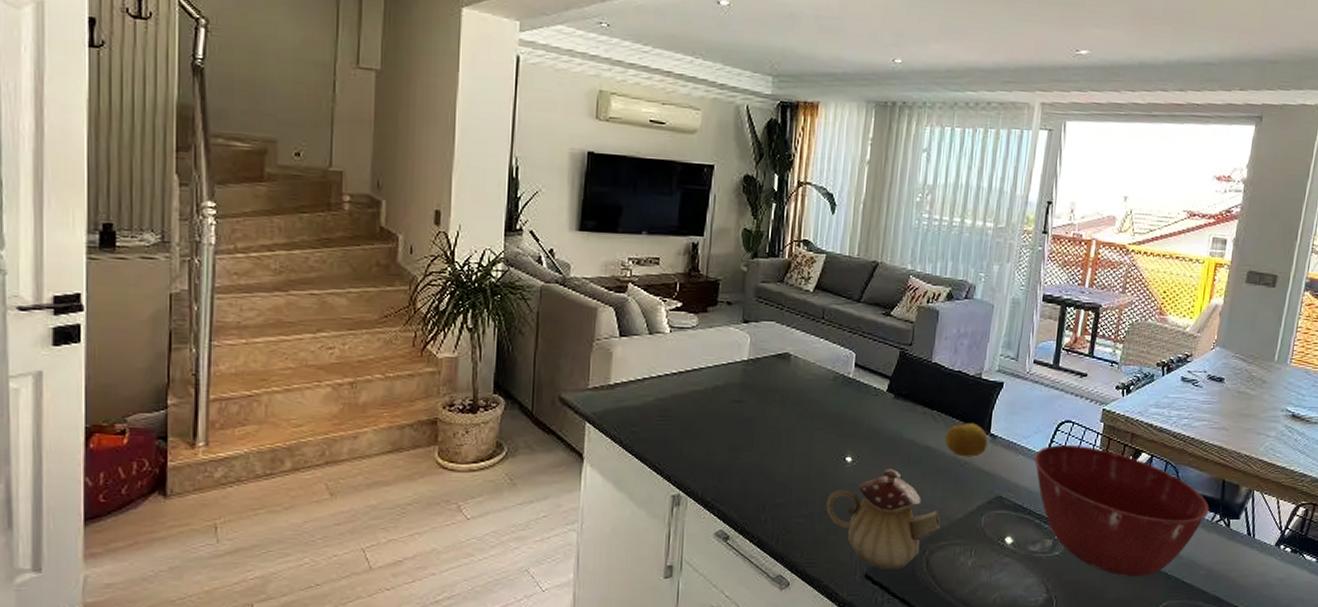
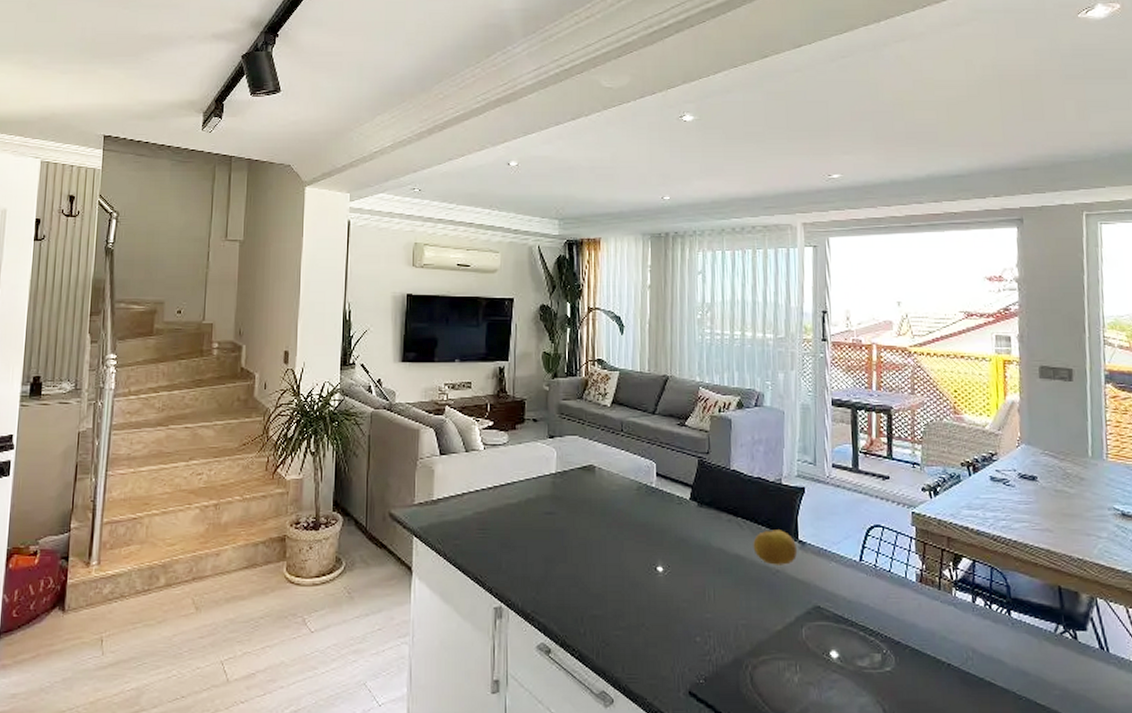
teapot: present [826,468,941,570] -> none [642,578,760,687]
mixing bowl: present [1034,445,1209,576] -> none [847,551,1050,696]

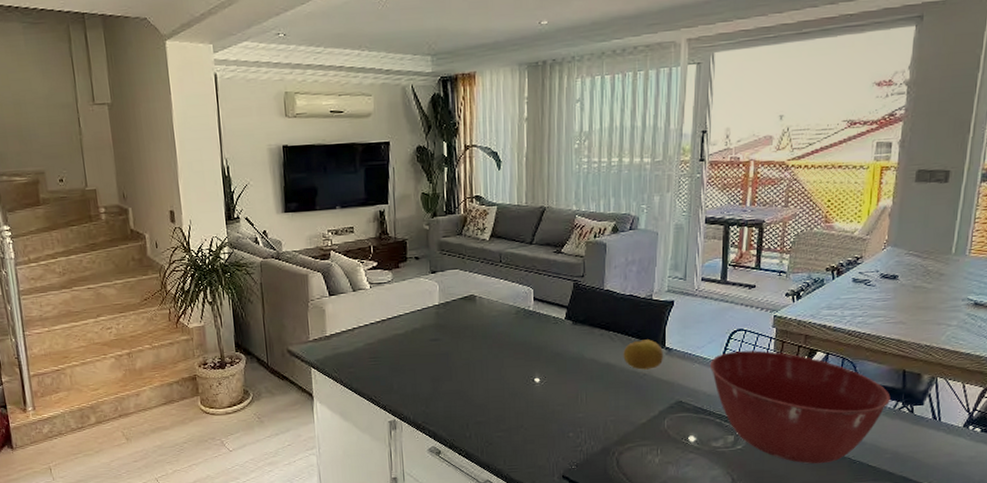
mixing bowl: none [847,551,1050,696] -> present [709,350,891,464]

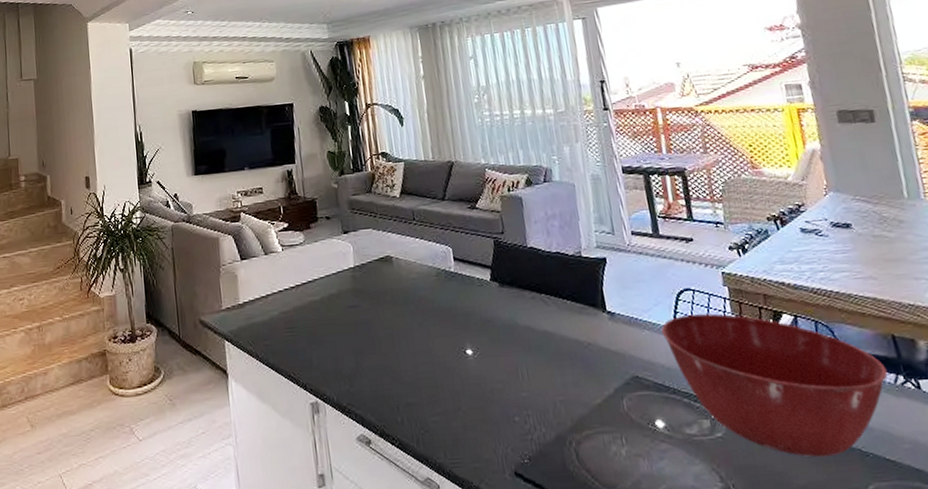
fruit: present [623,339,664,370] -> none [560,302,608,339]

